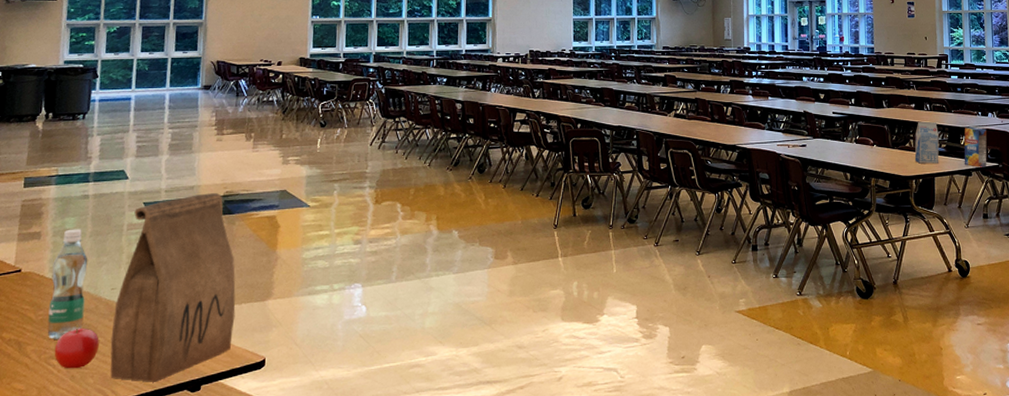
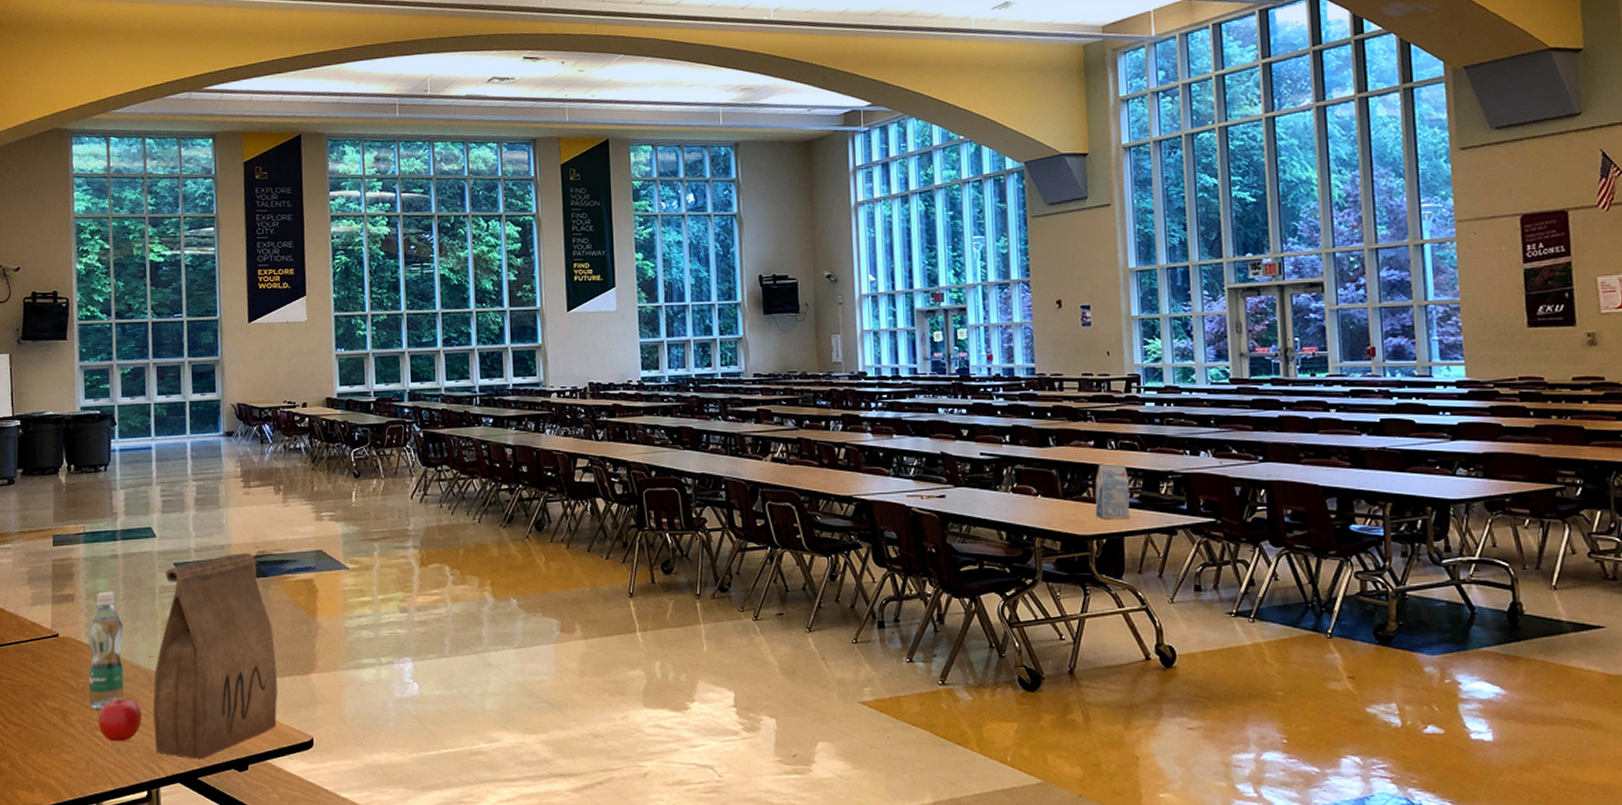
juice box: present [964,127,987,168] -> none [1165,471,1199,524]

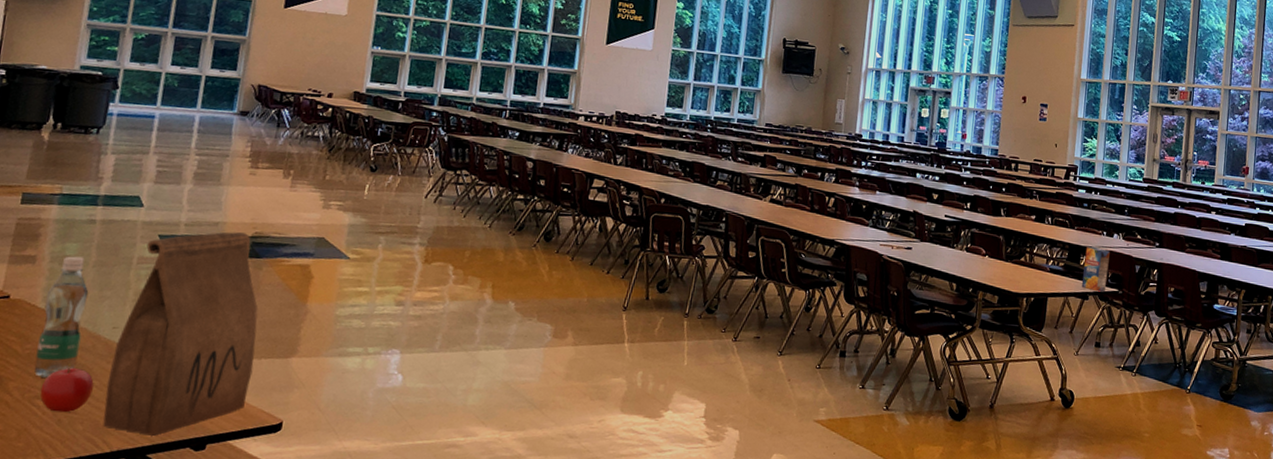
milk carton: present [1095,463,1130,520] -> none [1028,235,1058,284]
juice box: none [1165,471,1199,524] -> present [1081,247,1110,292]

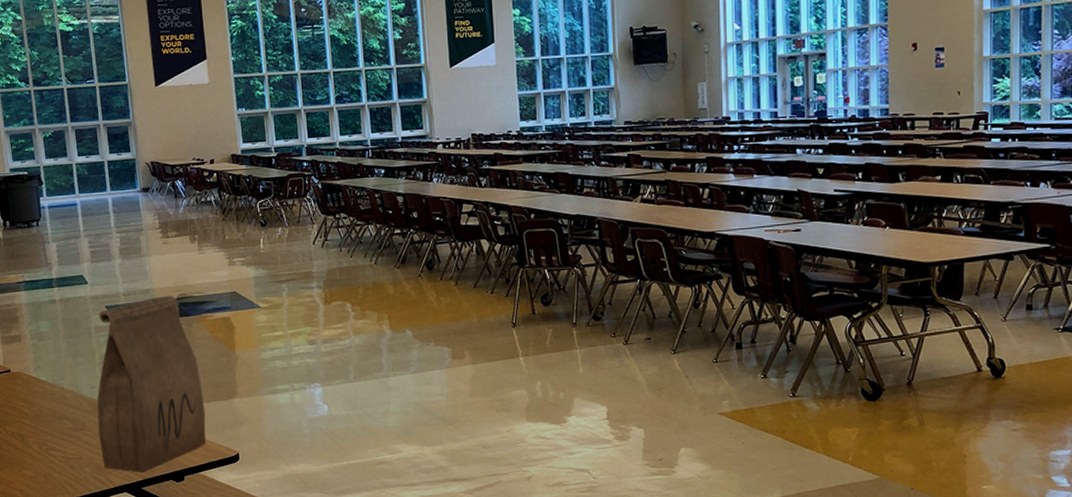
bottle: present [34,256,89,378] -> none [36,332,72,433]
apple: present [39,363,94,413] -> none [51,419,89,459]
juice box: present [1081,247,1110,292] -> none [1004,201,1036,250]

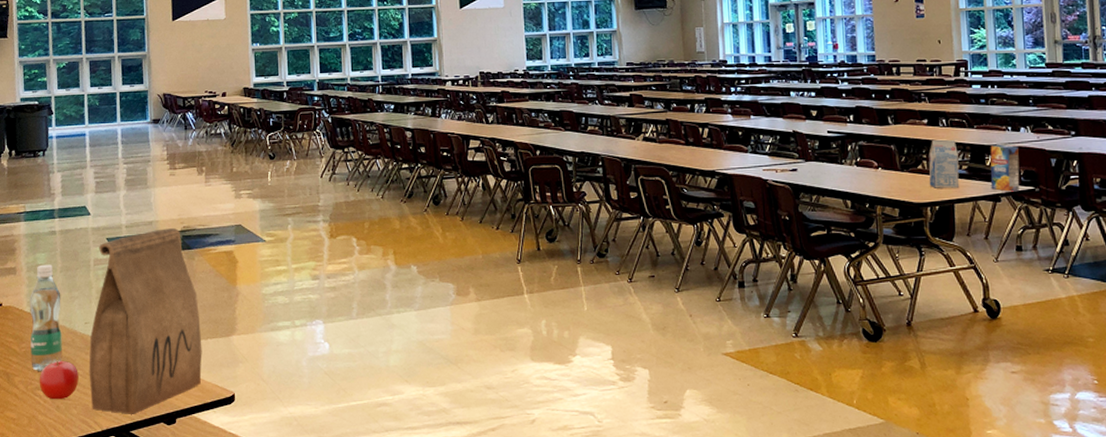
bottle: none [36,332,72,433] -> present [30,264,62,371]
apple: none [51,419,89,459] -> present [39,357,79,400]
milk carton: none [938,196,971,248] -> present [929,139,960,189]
juice box: none [1004,201,1036,250] -> present [990,145,1020,192]

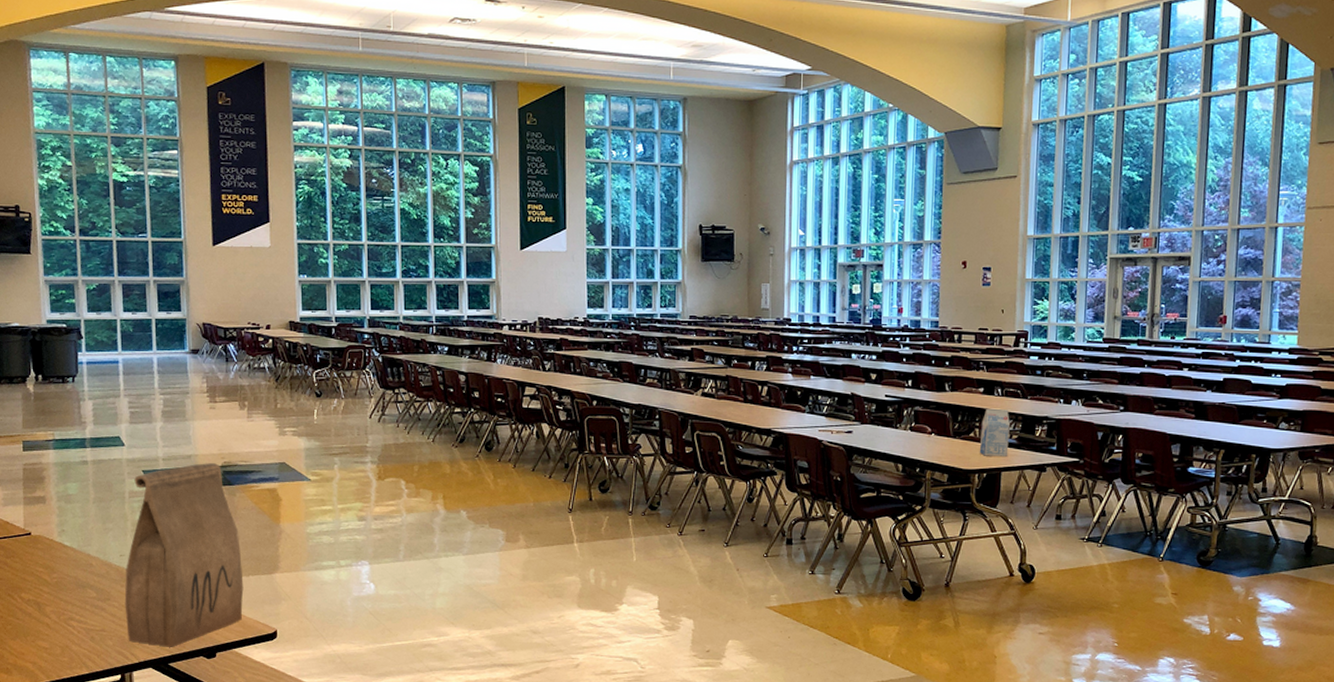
bottle: present [30,264,62,371] -> none [60,494,96,602]
apple: present [39,357,79,400] -> none [72,588,114,631]
juice box: present [990,145,1020,192] -> none [1038,417,1068,463]

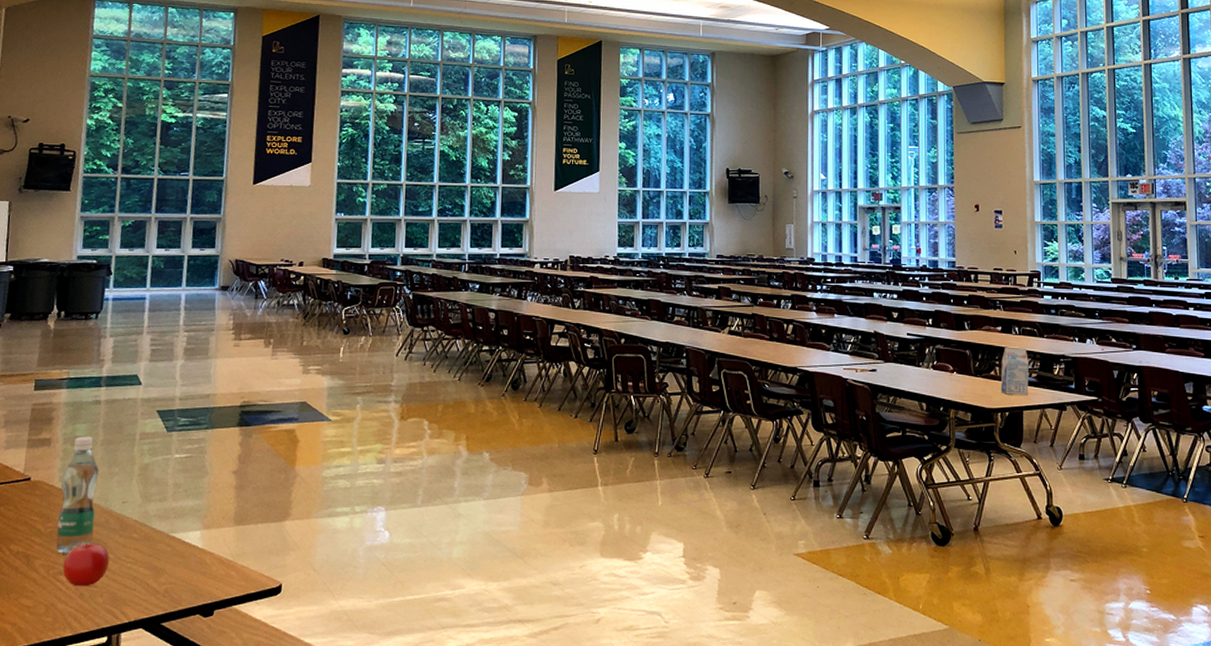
bottle: none [60,494,96,602] -> present [56,436,99,554]
apple: none [72,588,114,631] -> present [62,538,109,587]
paper bag: present [124,463,244,647] -> none [120,403,252,604]

